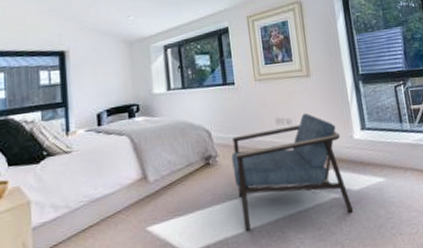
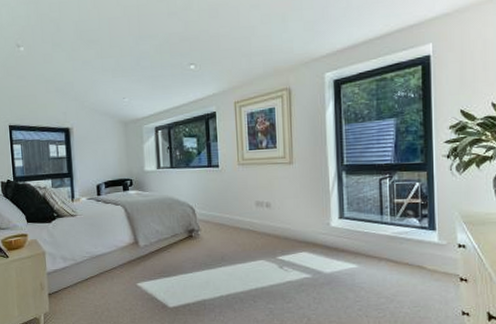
armchair: present [231,113,354,232] -> none [212,198,323,297]

